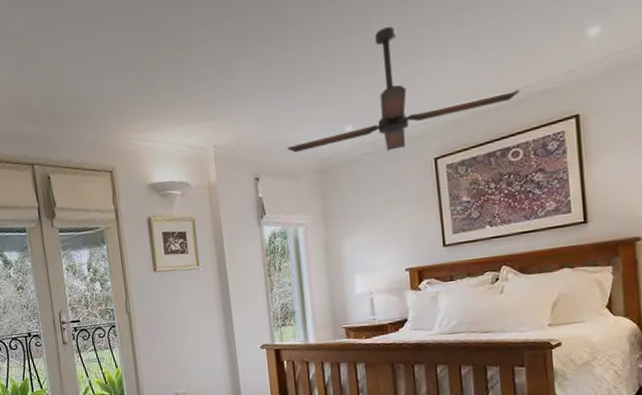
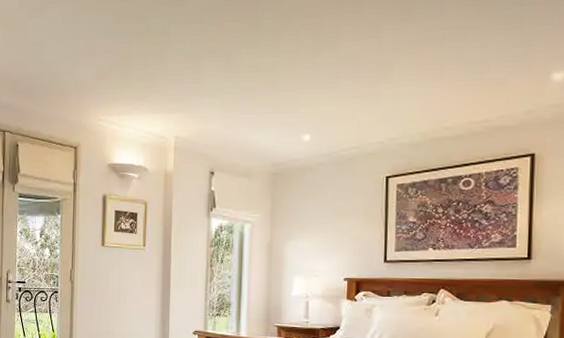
ceiling fan: present [287,26,520,153] -> none [244,48,479,164]

